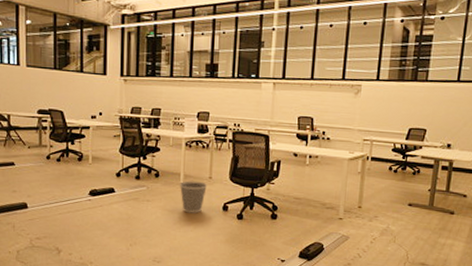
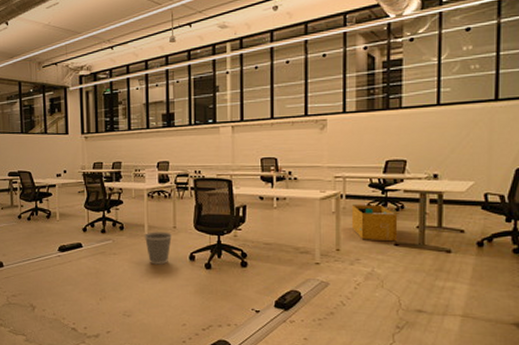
storage bin: none [373,167,414,202] -> present [351,205,398,242]

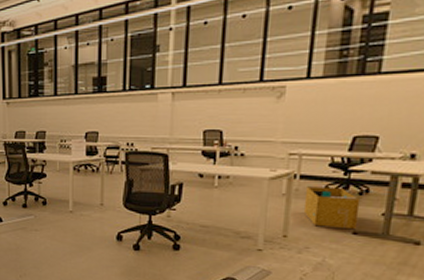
wastebasket: present [144,232,172,265] -> none [68,208,98,244]

